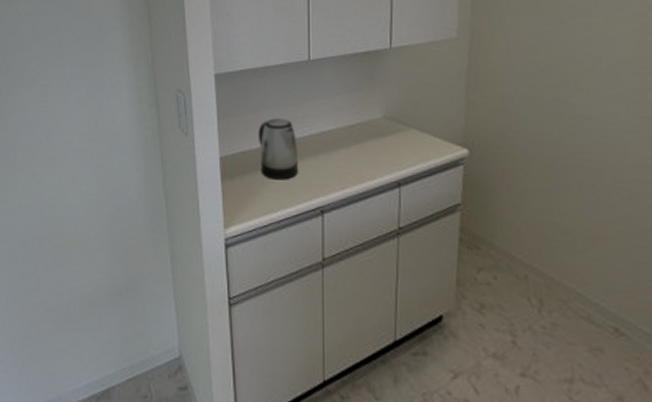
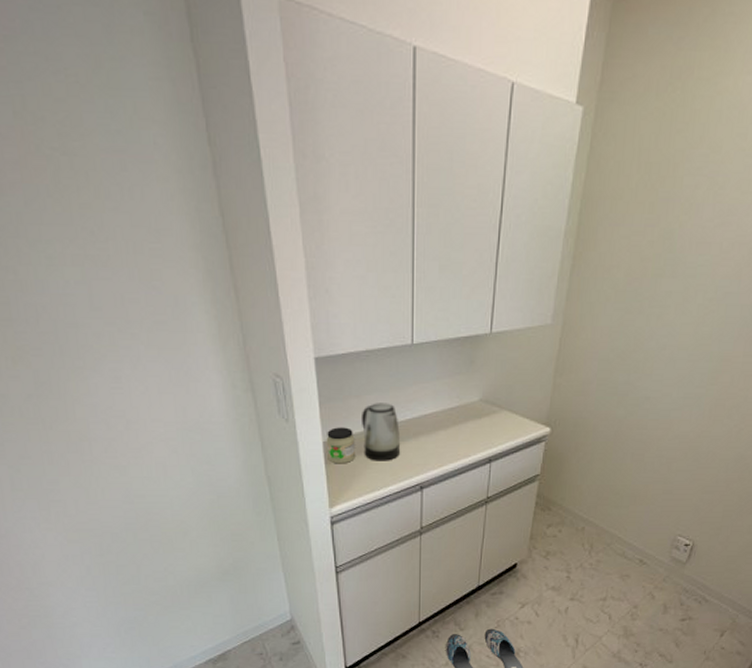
jar: none [223,142,251,181] -> present [326,427,355,464]

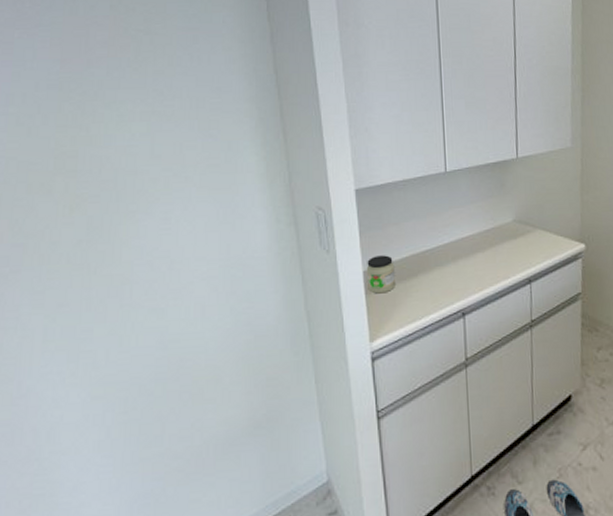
kettle: present [360,403,400,461] -> none [399,228,439,288]

